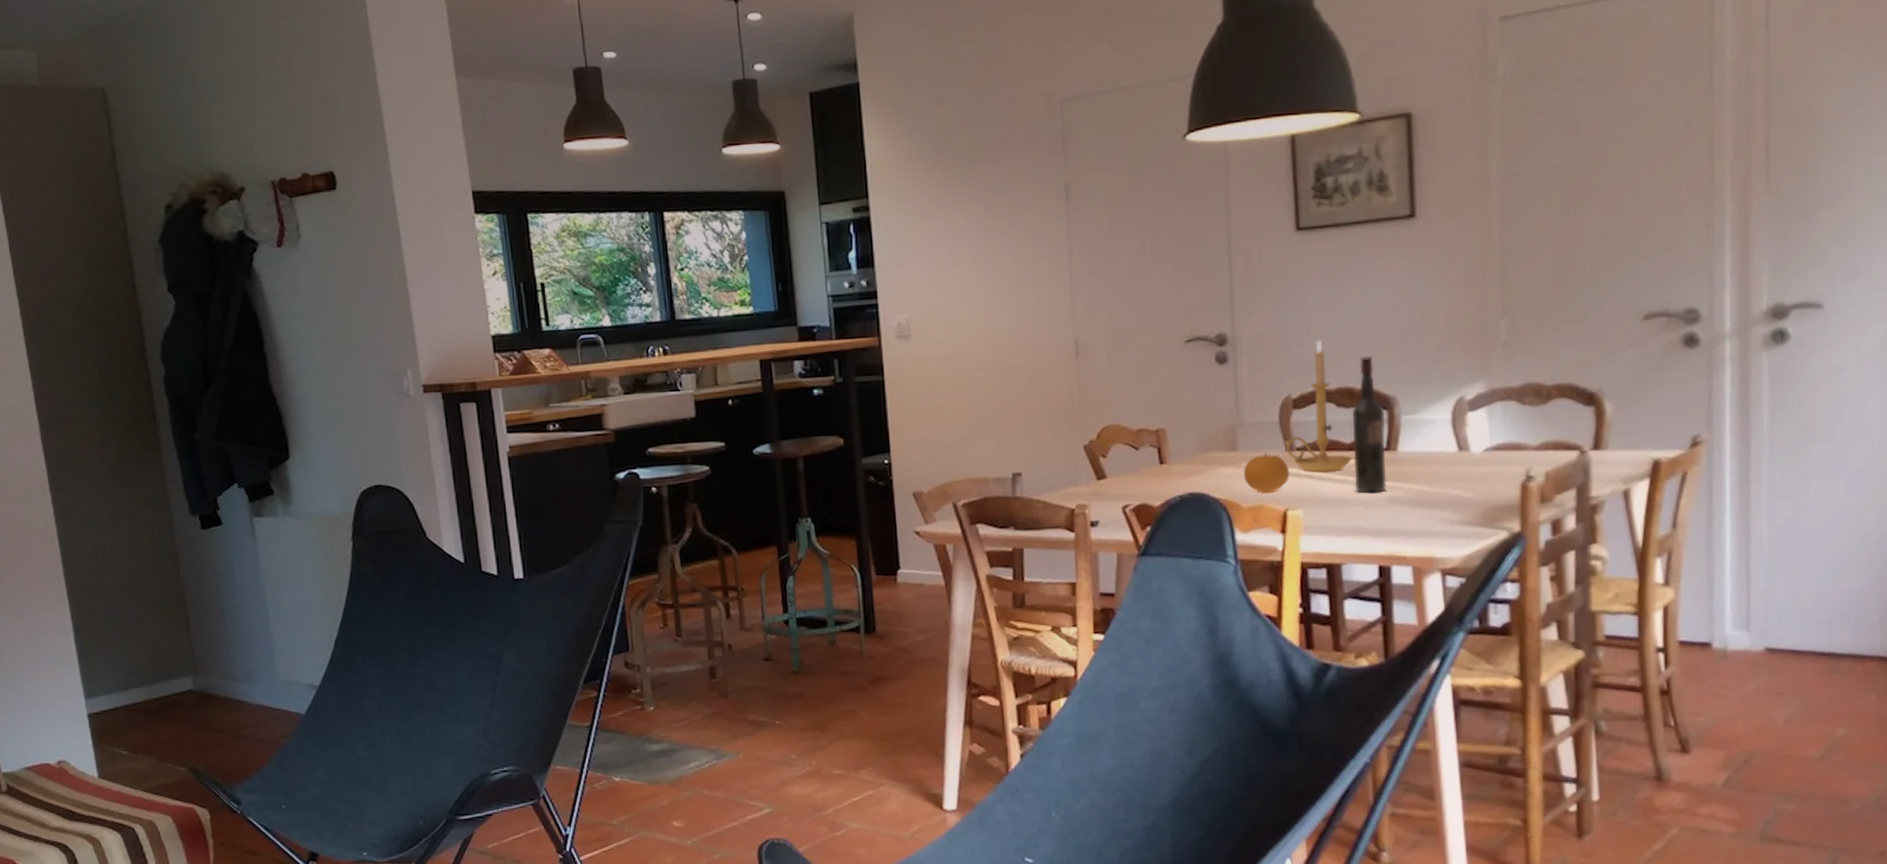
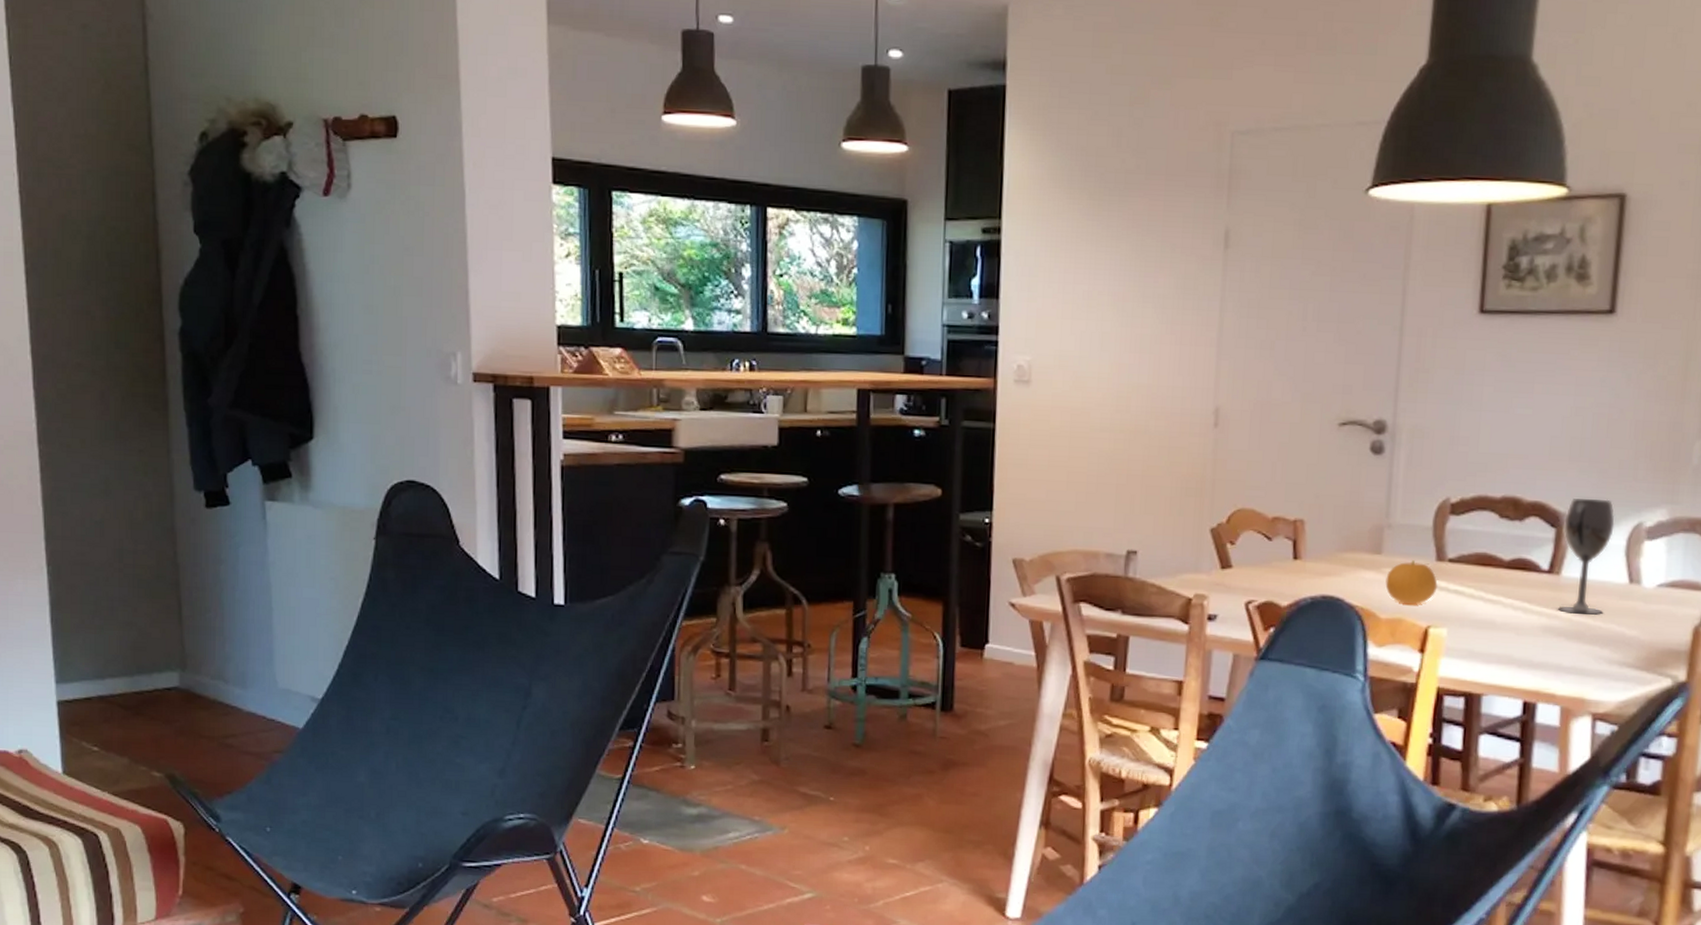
candle holder: present [1284,340,1354,473] -> none [1435,440,1511,590]
wine bottle: present [1351,357,1387,493] -> none [1508,465,1553,619]
wine glass: none [1395,379,1439,484] -> present [1558,498,1615,616]

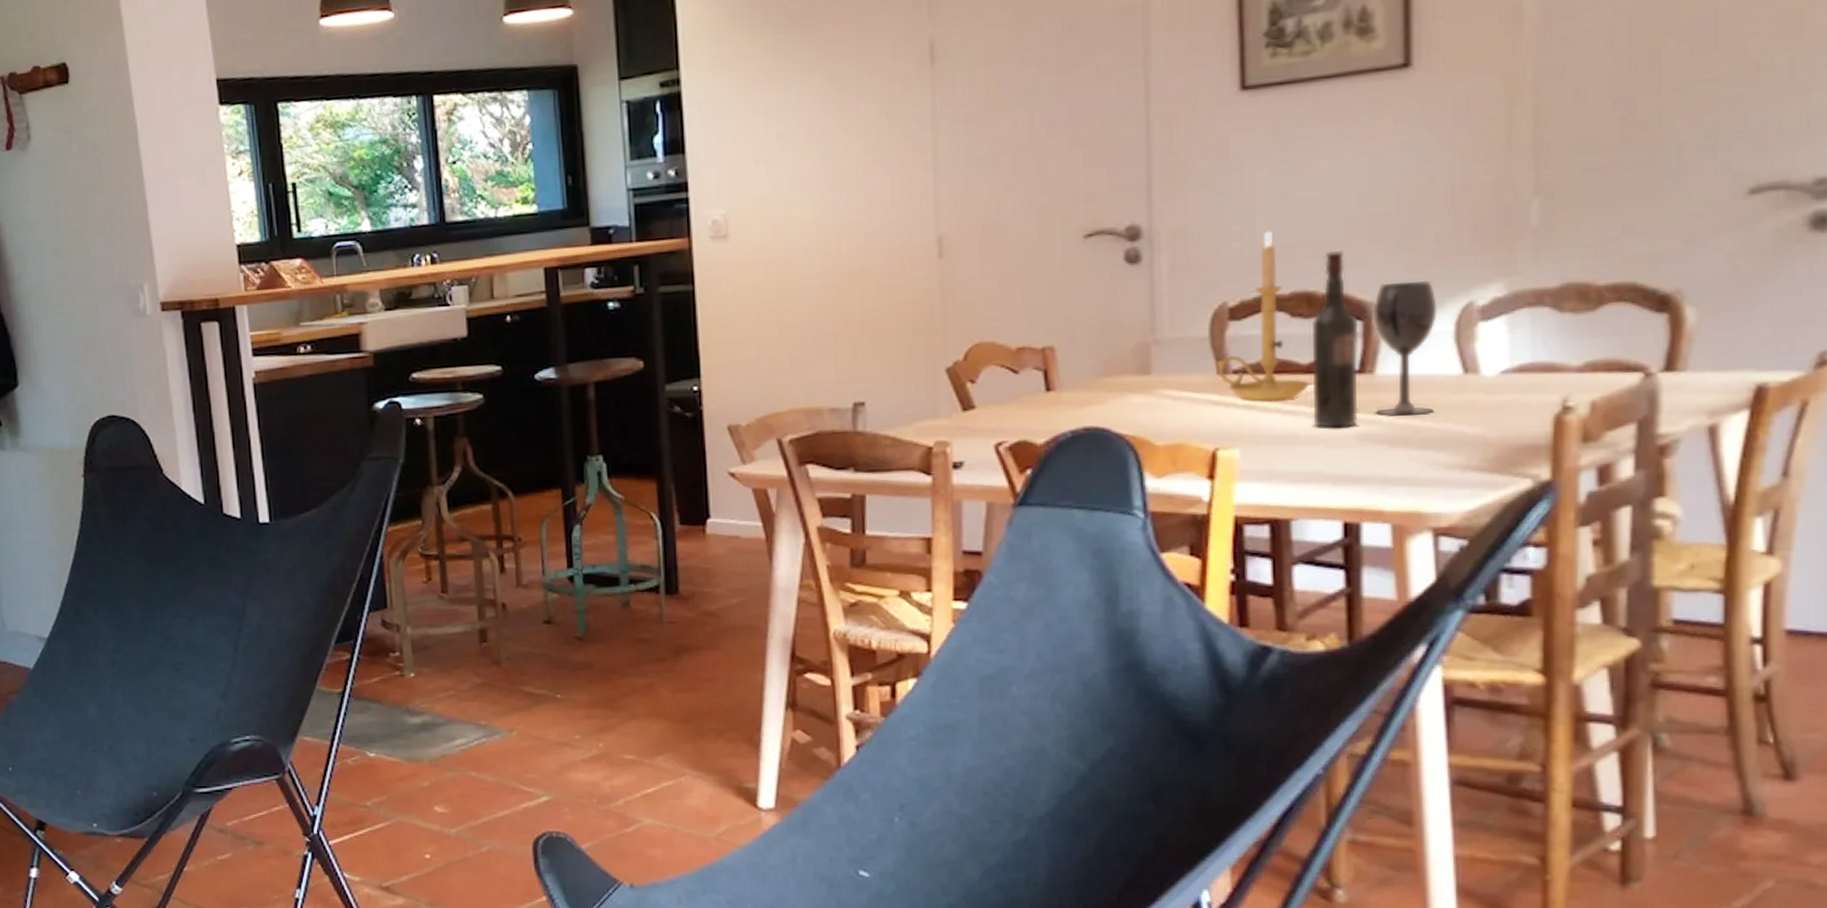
fruit: present [1385,560,1438,605] -> none [1158,377,1223,427]
candle holder: none [1435,440,1511,590] -> present [1215,231,1312,402]
wine bottle: none [1508,465,1553,619] -> present [1311,251,1359,428]

